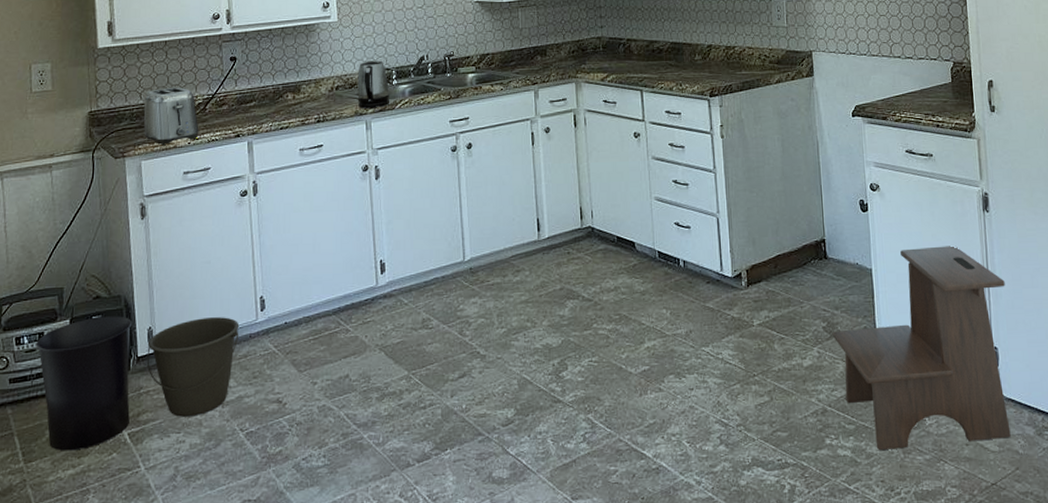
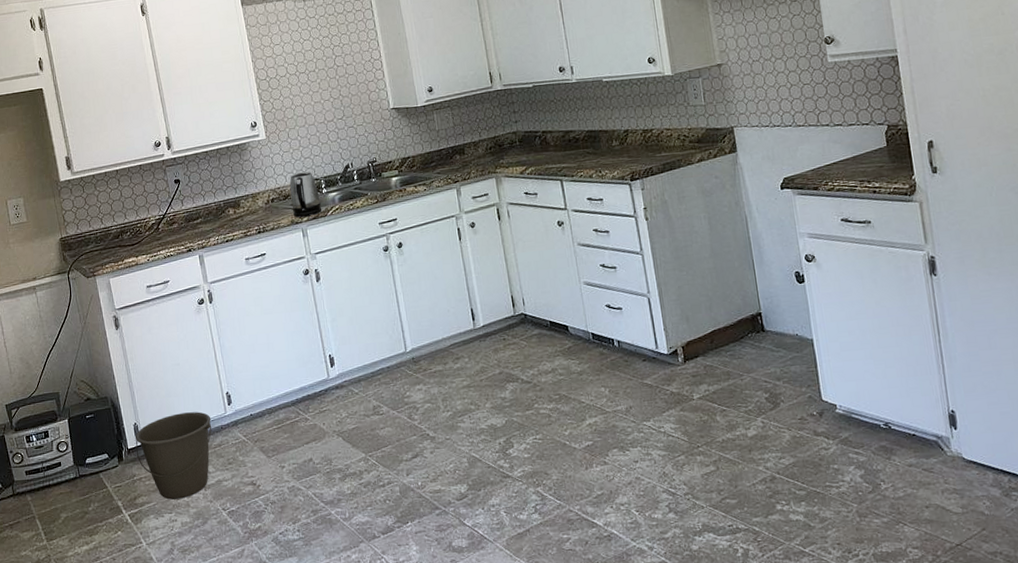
waste bin: present [36,316,131,451] -> none [43,414,128,531]
toaster: present [143,87,199,145] -> none [105,210,156,263]
step stool: present [833,245,1011,450] -> none [776,311,975,514]

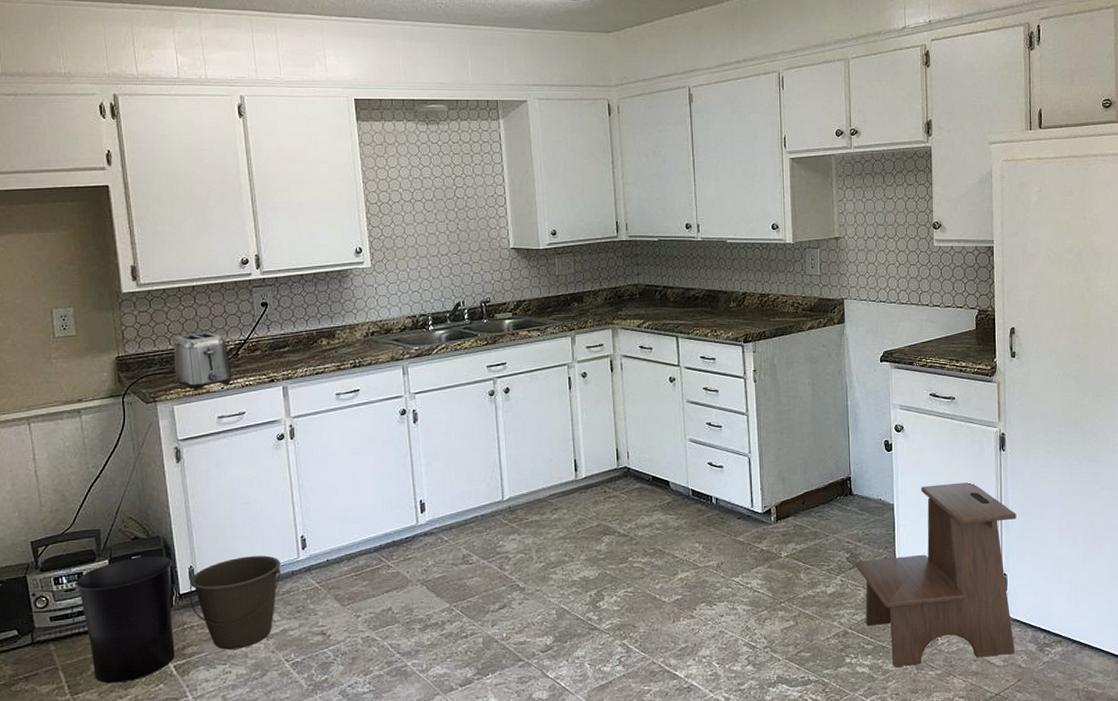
waste bin: none [43,414,128,531] -> present [76,556,175,683]
toaster: none [105,210,156,263] -> present [173,332,232,390]
kettle: present [289,172,322,217] -> none [393,306,427,353]
step stool: none [776,311,975,514] -> present [856,482,1017,667]

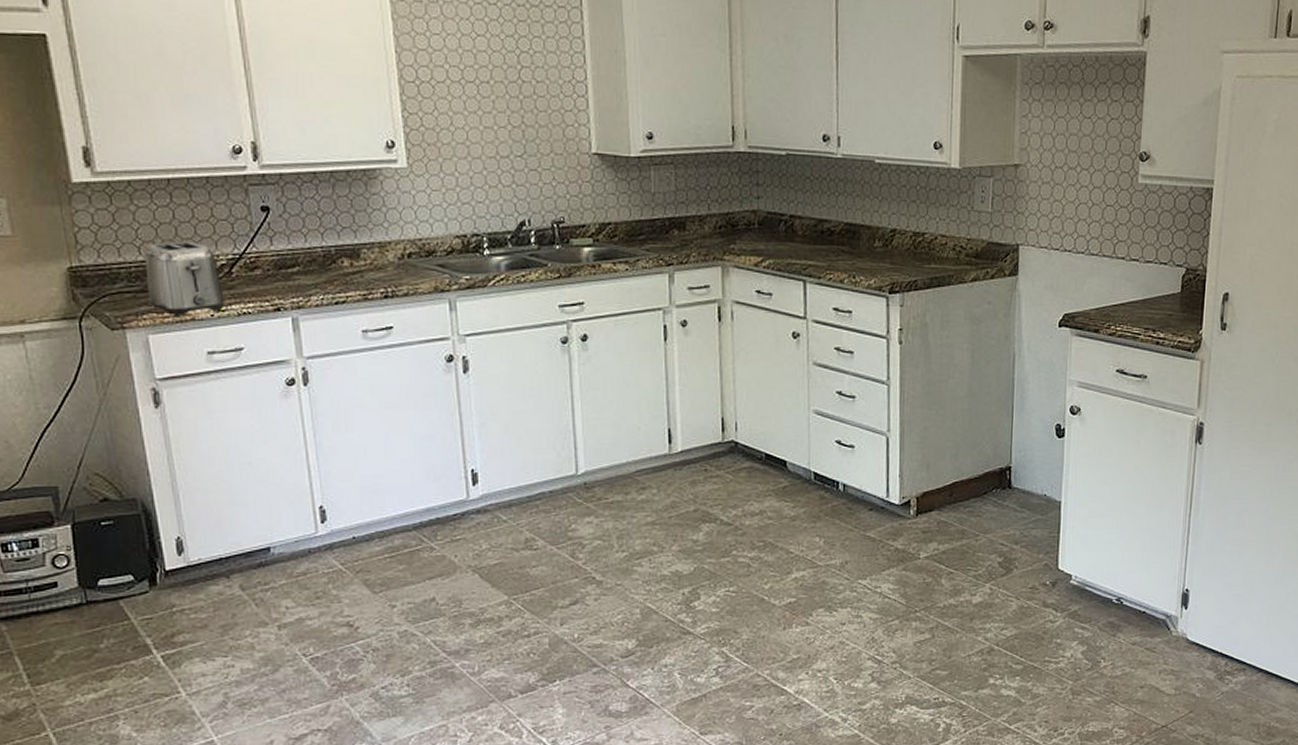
waste bin: present [76,556,175,683] -> none [30,522,162,674]
bucket: present [189,555,281,650] -> none [177,528,295,639]
step stool: present [856,482,1017,667] -> none [1009,479,1208,690]

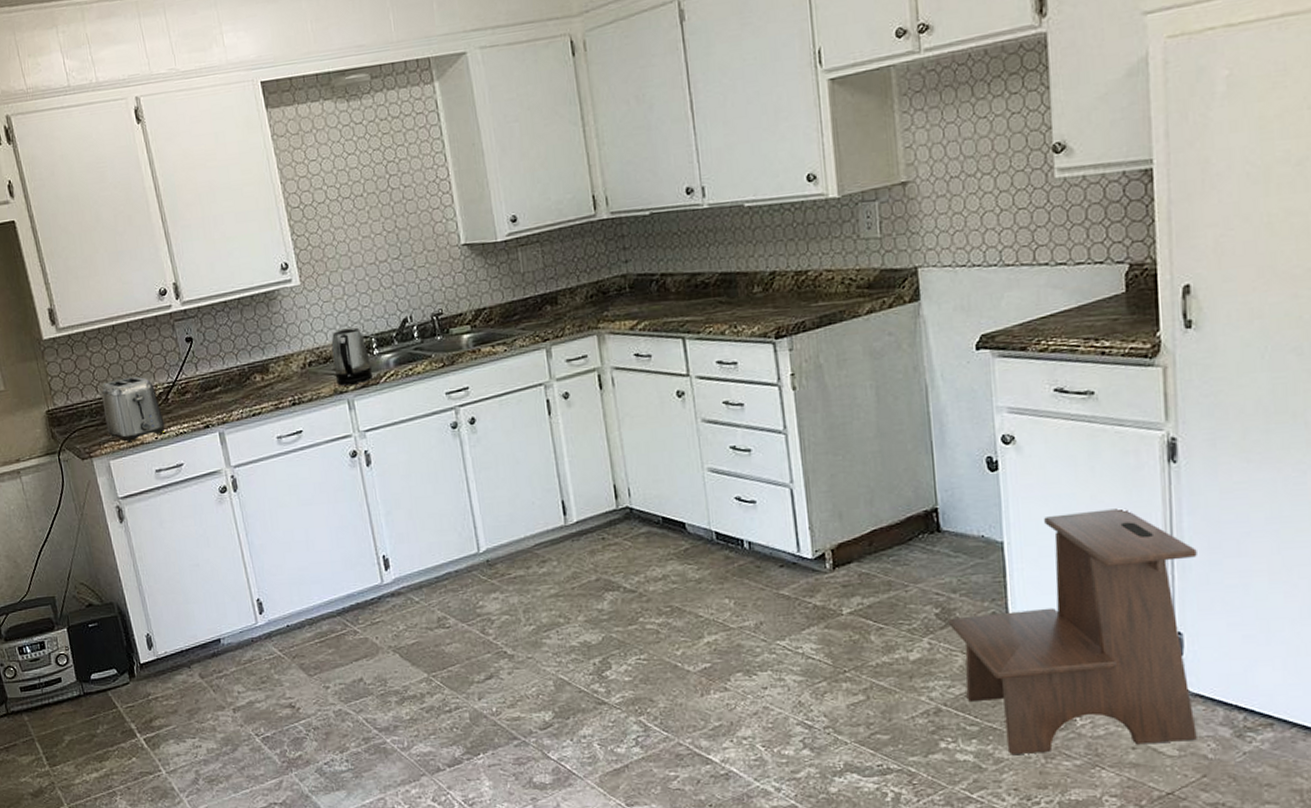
kettle: none [436,222,481,283] -> present [331,327,374,385]
step stool: none [1009,479,1208,690] -> present [949,508,1197,754]

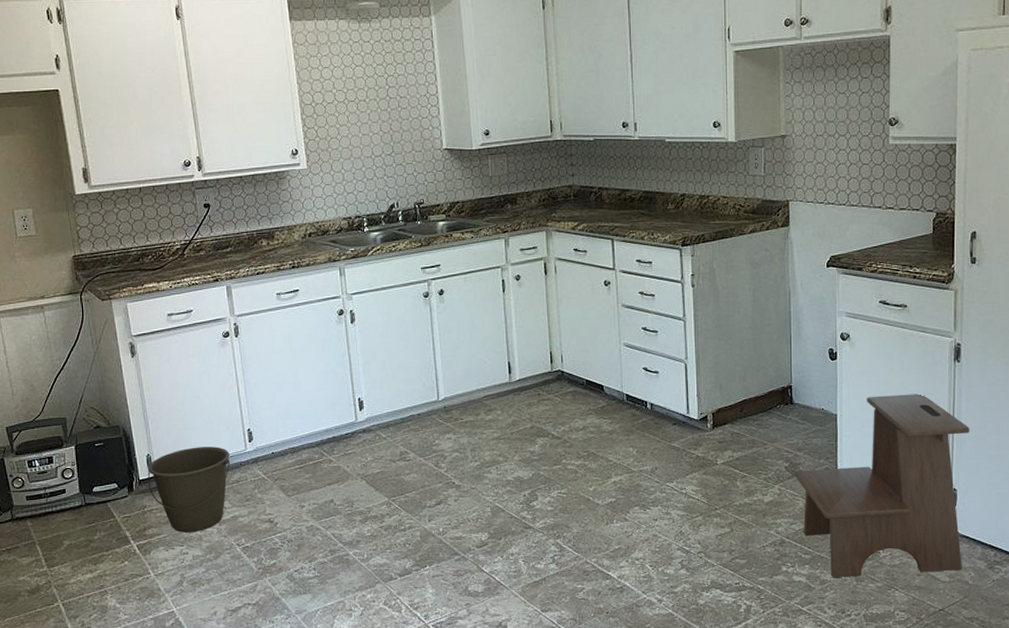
toaster: present [100,376,165,442] -> none [124,232,179,288]
bucket: none [148,621,241,723] -> present [147,447,231,533]
kettle: present [331,327,374,385] -> none [329,208,363,254]

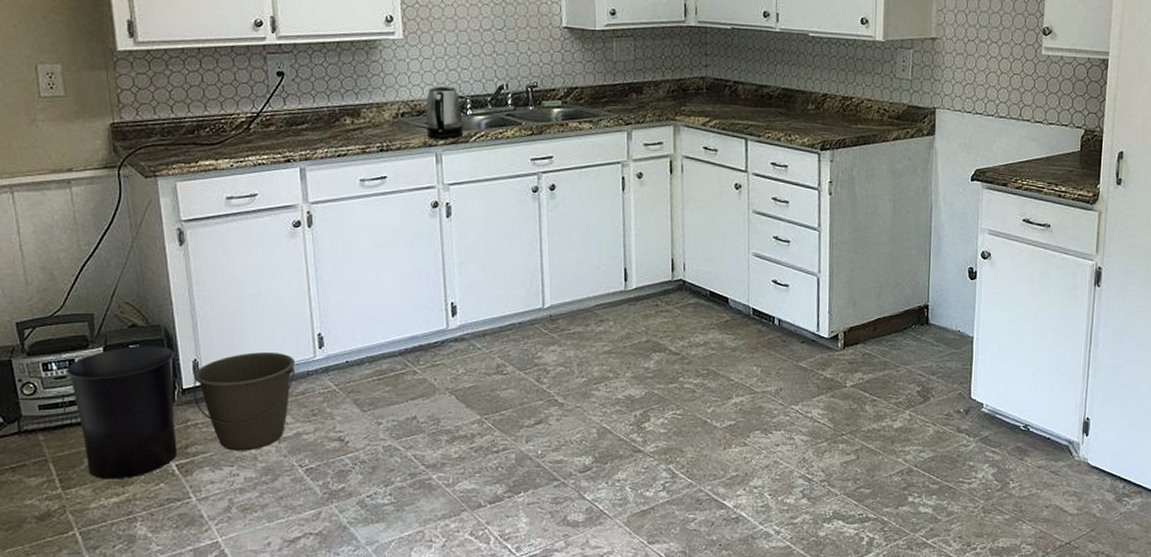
waste bin: none [47,444,137,559] -> present [67,346,177,479]
kettle: none [329,208,363,254] -> present [426,86,464,139]
step stool: present [795,394,970,577] -> none [926,318,1106,509]

